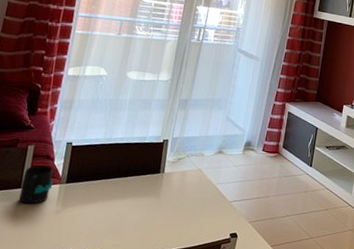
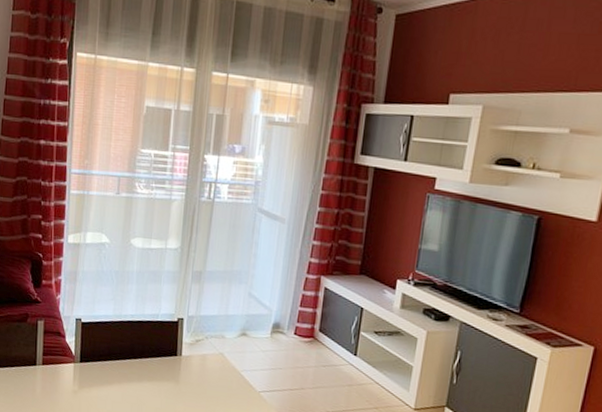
mug: present [19,165,54,204] -> none [36,342,67,383]

